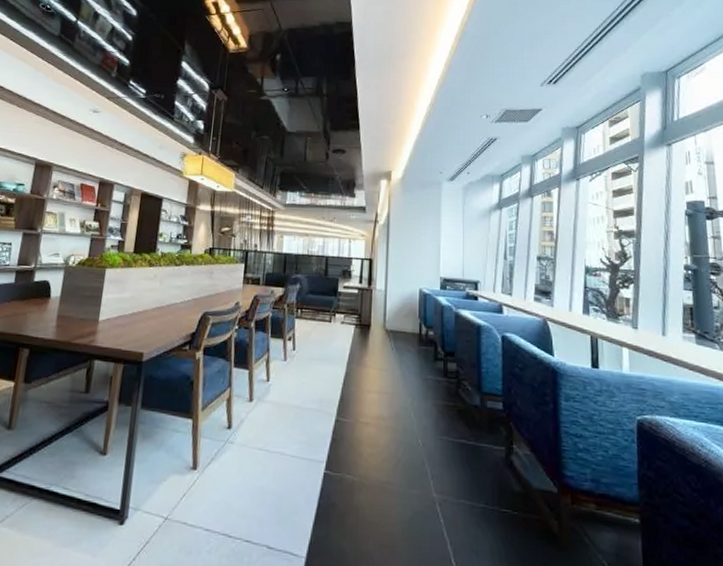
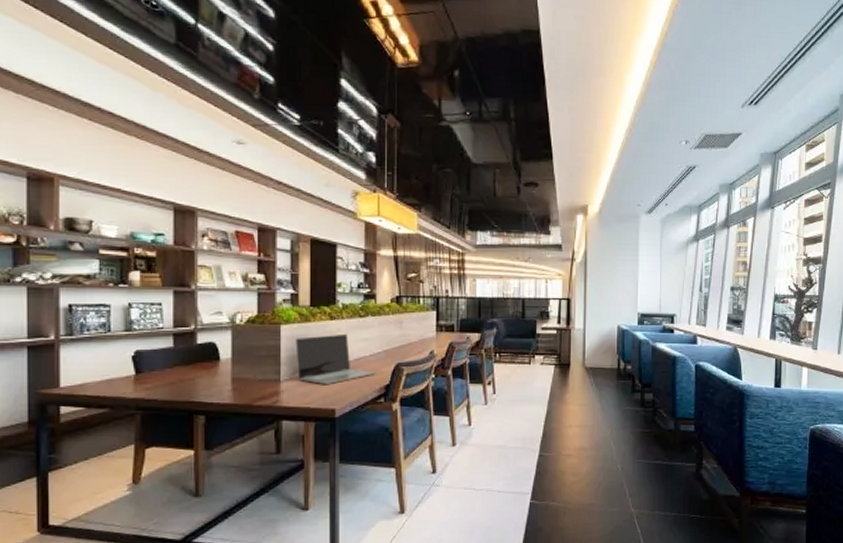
laptop: none [114,280,184,329] -> present [295,333,376,385]

